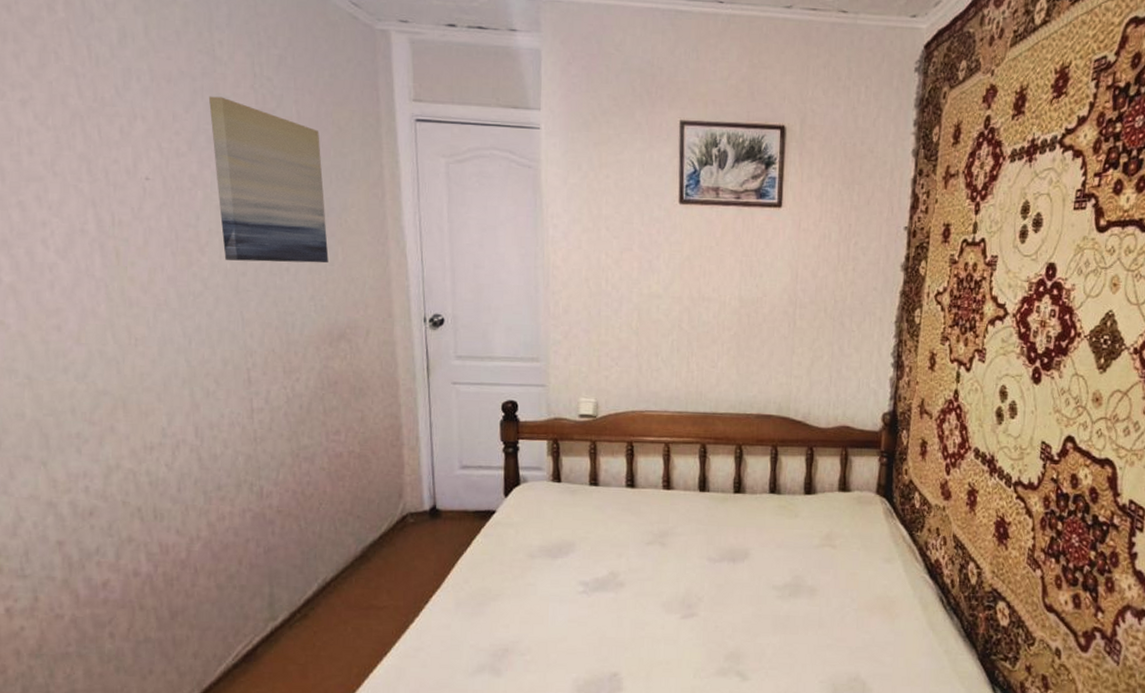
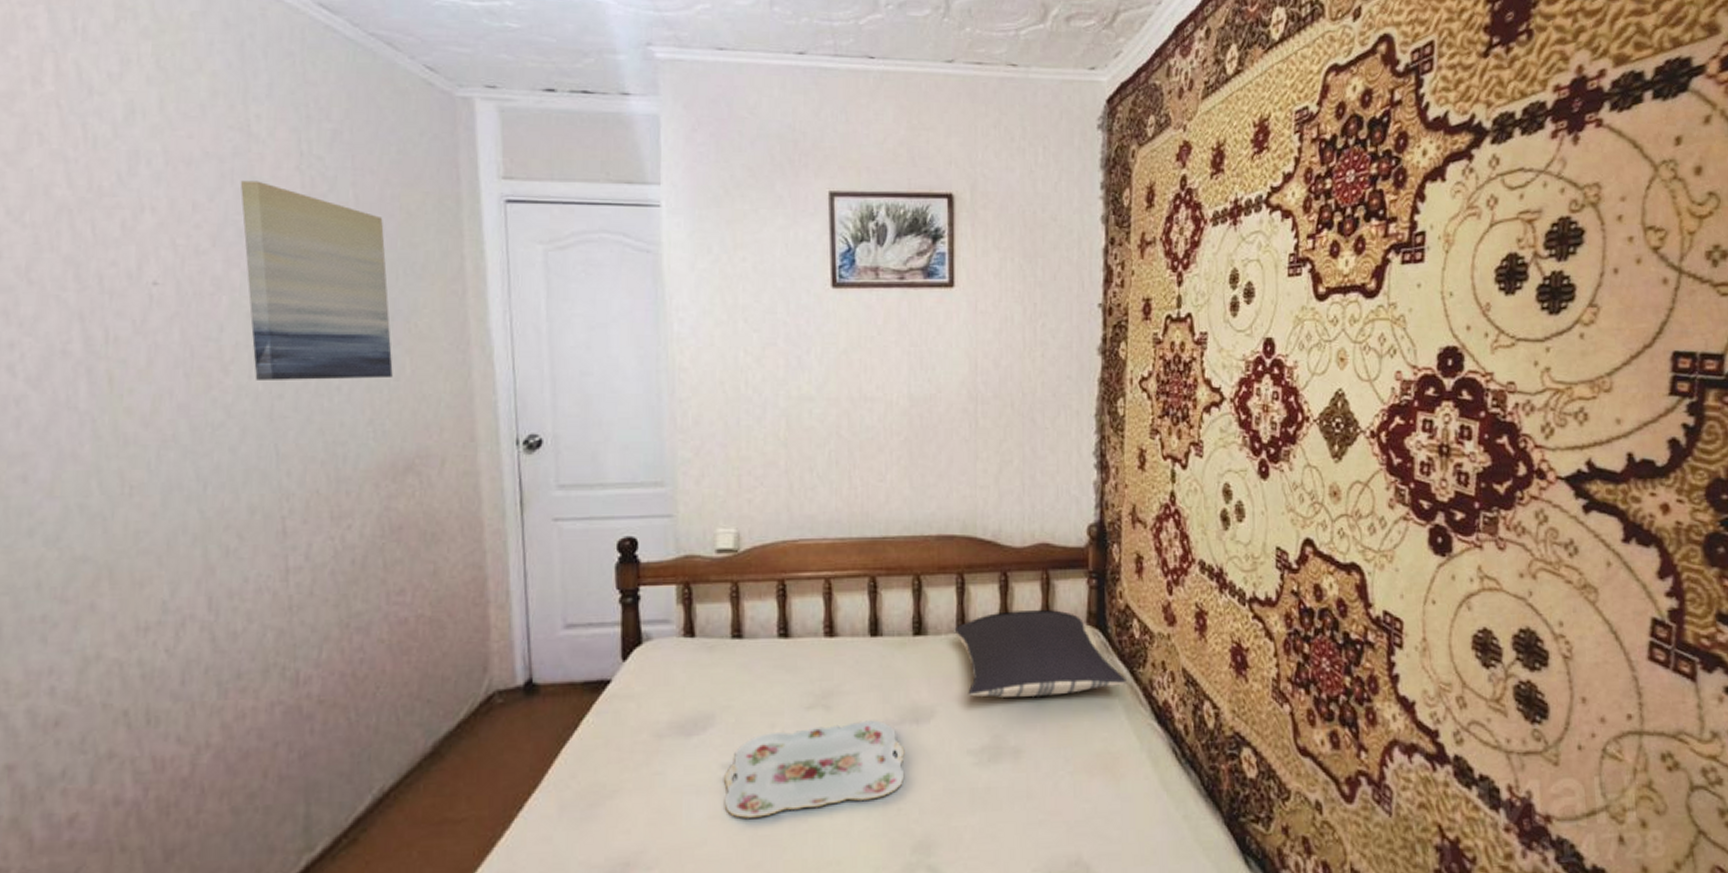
serving tray: none [580,556,723,624] -> present [724,720,905,818]
pillow: none [768,479,906,549] -> present [955,610,1127,698]

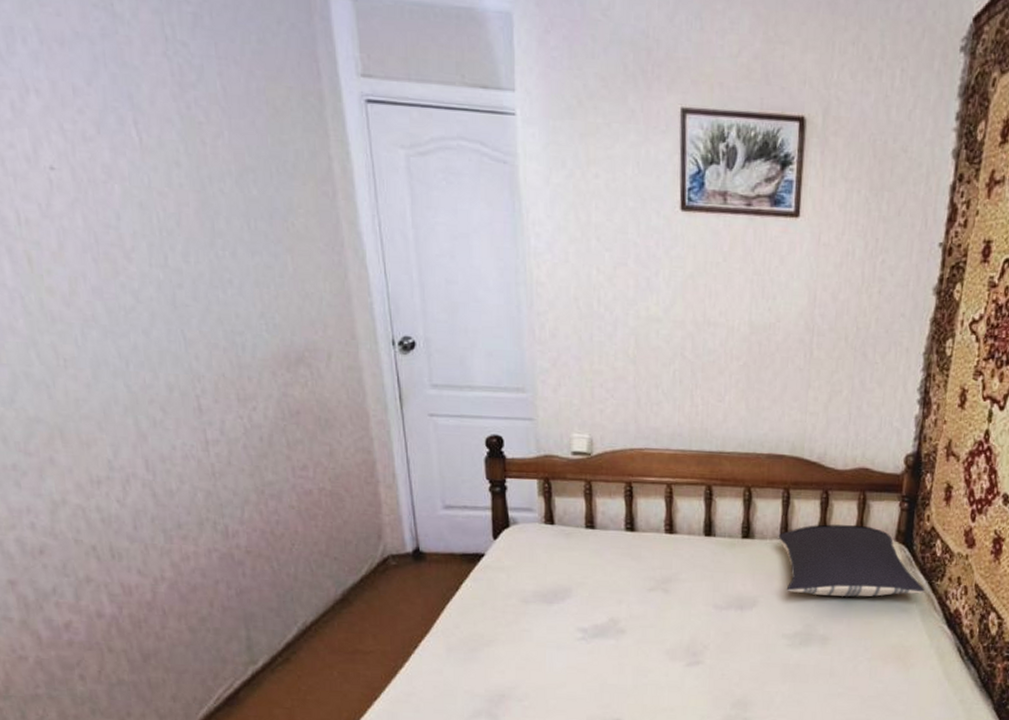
wall art: present [240,180,393,380] -> none [113,65,277,275]
serving tray: present [724,720,905,818] -> none [580,603,730,671]

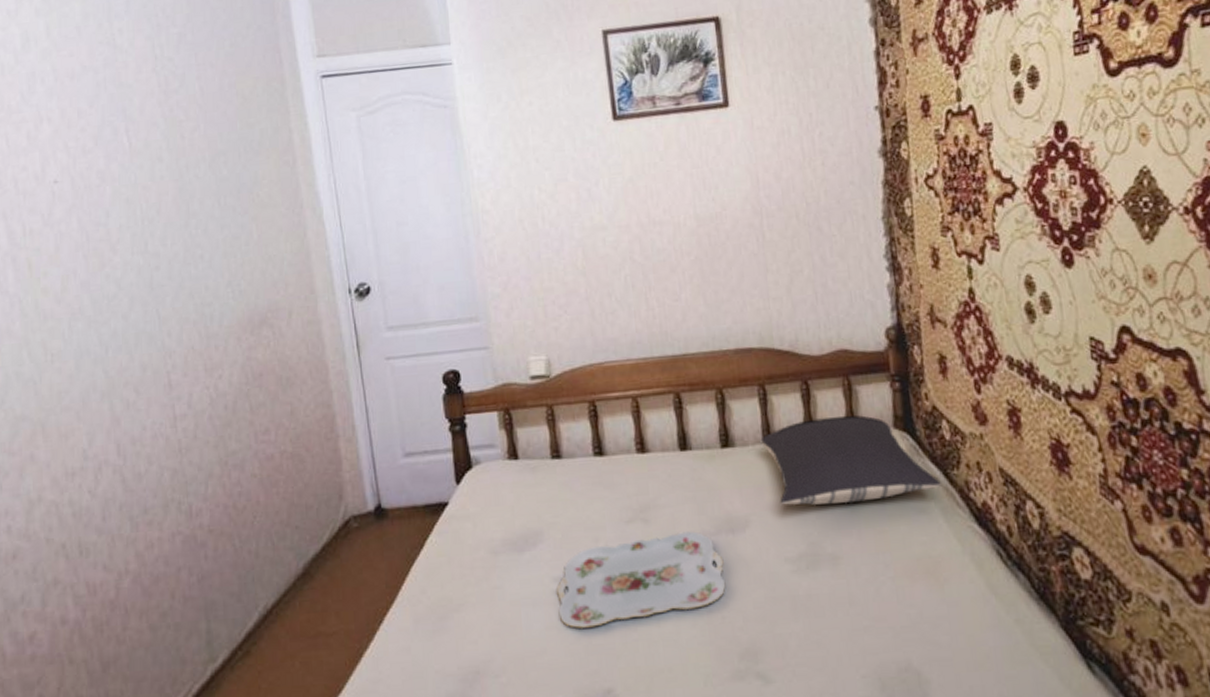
serving tray: none [580,603,730,671] -> present [557,531,726,628]

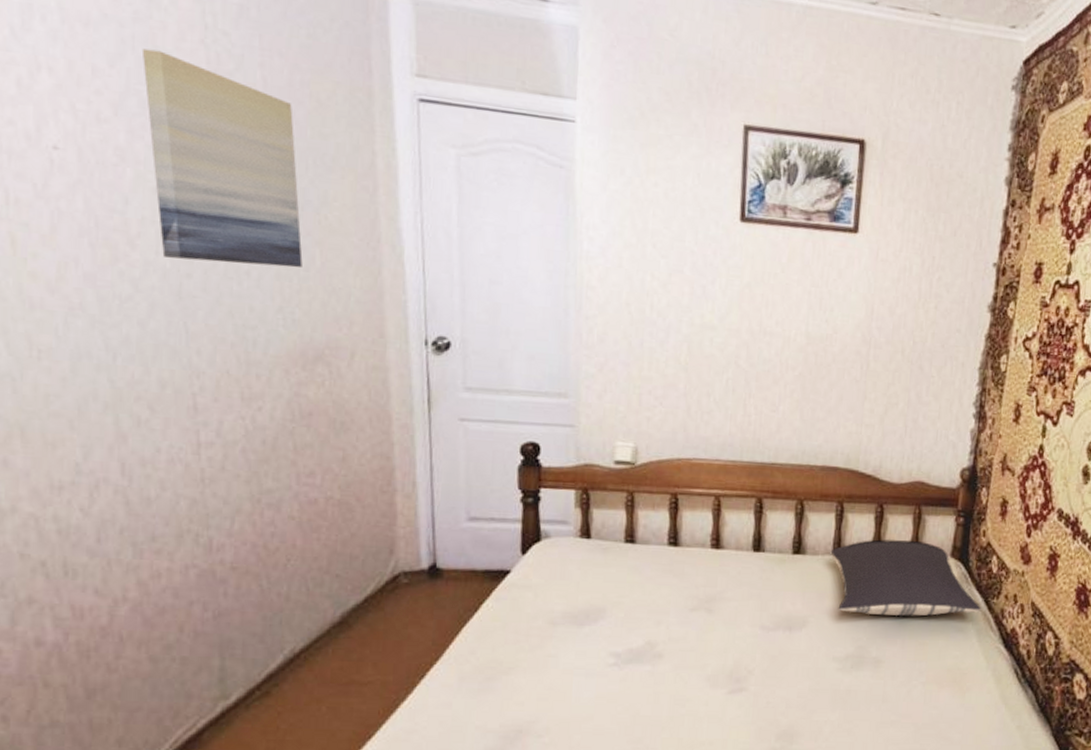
wall art: none [111,85,243,256] -> present [141,48,303,268]
serving tray: present [557,531,726,628] -> none [610,624,777,700]

